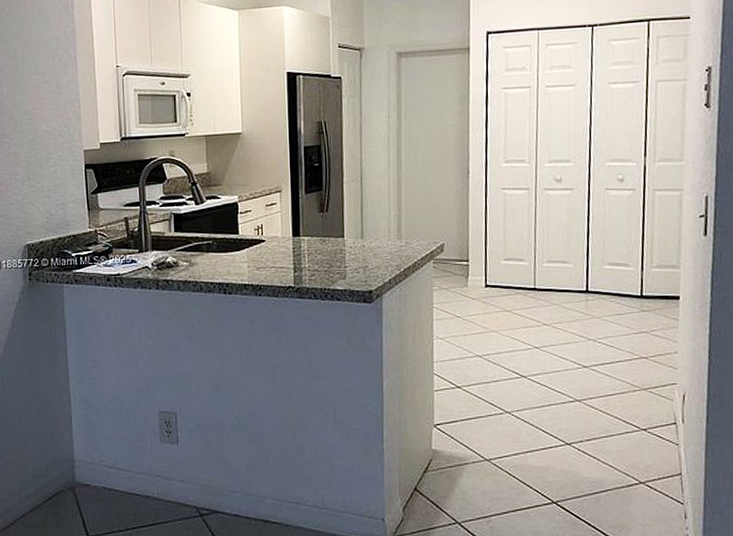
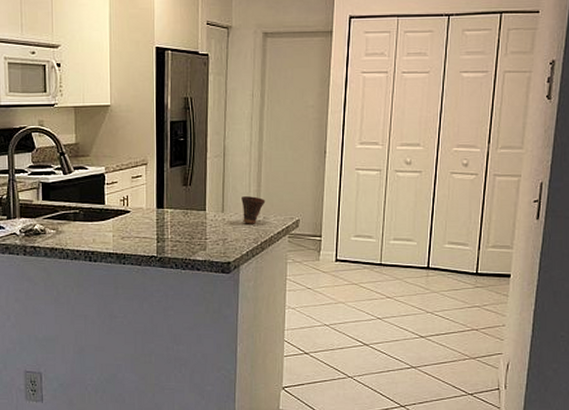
cup: none [381,221,407,250] -> present [241,196,266,224]

